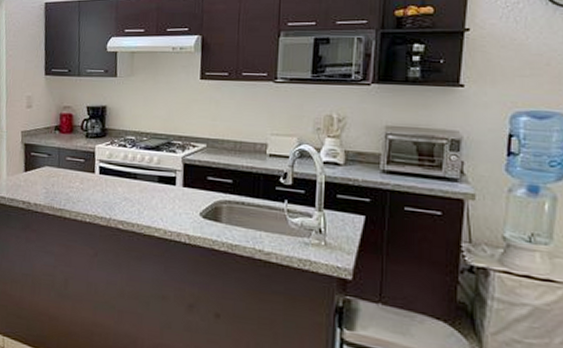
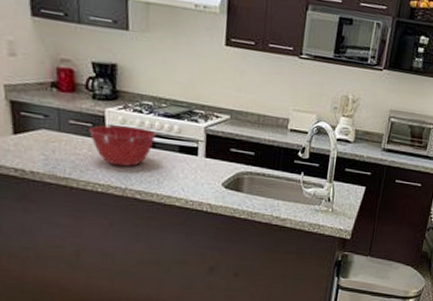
mixing bowl: none [82,159,138,198] -> present [89,125,156,167]

